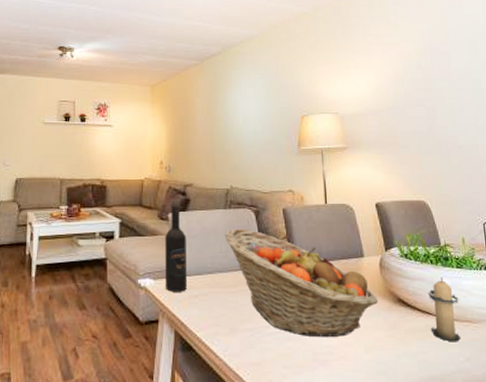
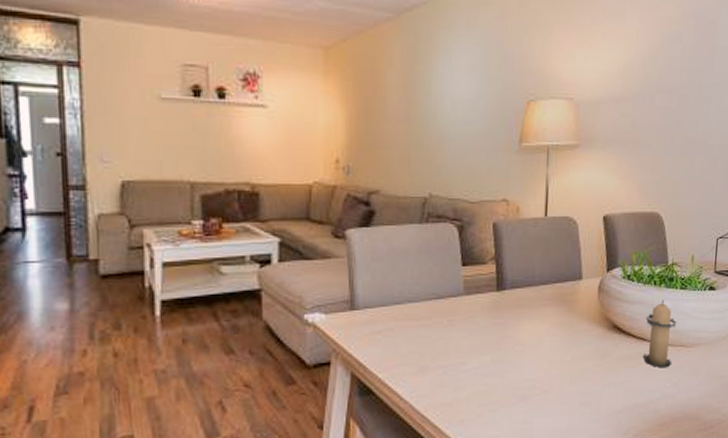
wine bottle: present [165,200,187,292] -> none [340,213,369,328]
fruit basket: present [224,228,378,338] -> none [418,248,591,371]

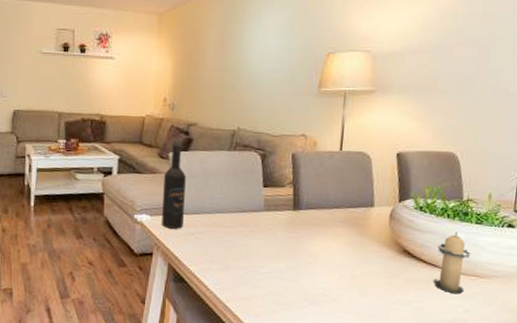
wine bottle: none [340,213,369,328] -> present [162,140,186,229]

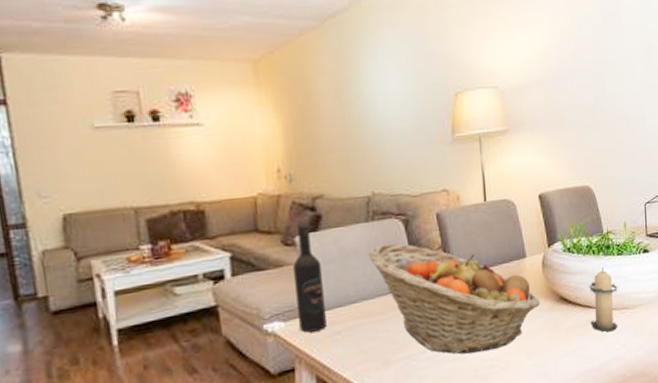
fruit basket: none [226,171,381,281] -> present [368,243,540,354]

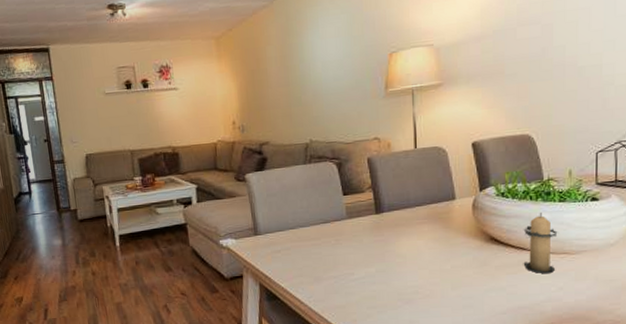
wine bottle: present [293,219,327,333] -> none [243,160,269,249]
fruit basket: present [368,243,540,354] -> none [305,182,468,279]

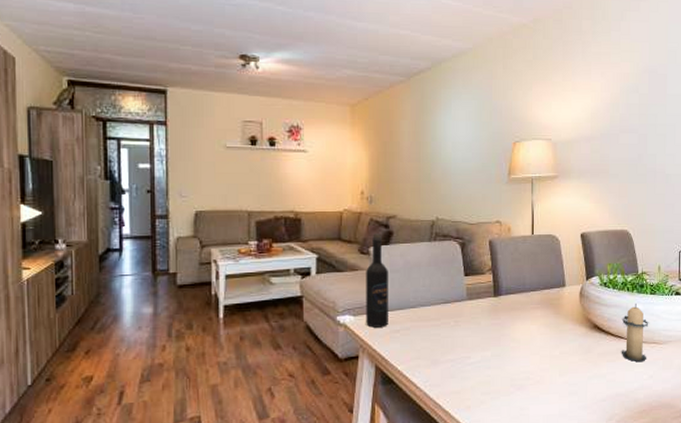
wine bottle: none [243,160,269,249] -> present [366,233,388,328]

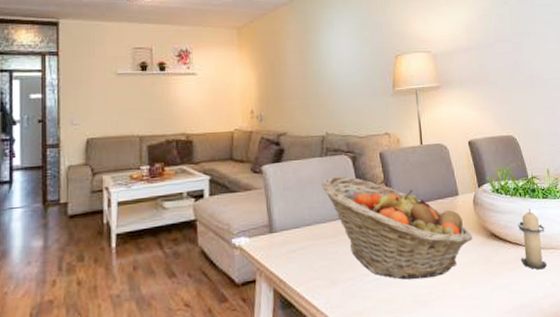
wine bottle: present [366,233,388,328] -> none [259,151,284,249]
fruit basket: none [428,261,575,365] -> present [321,176,472,280]

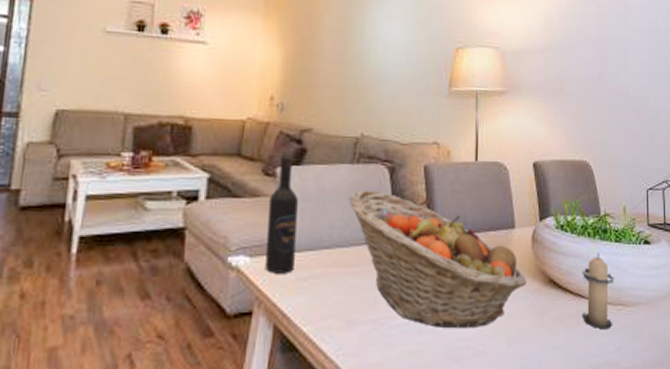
wine bottle: none [259,151,284,249] -> present [265,150,298,273]

